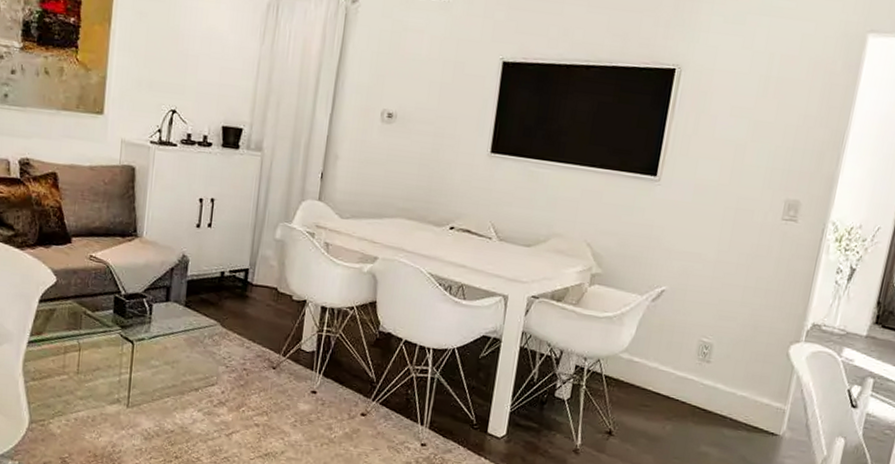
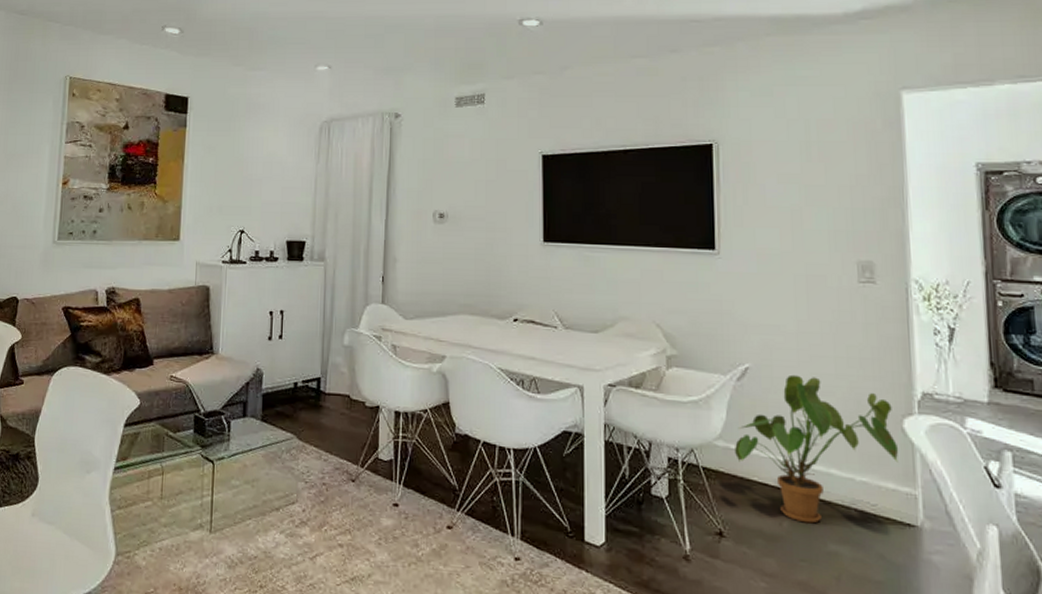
house plant: none [636,299,784,429] -> present [735,374,899,524]

